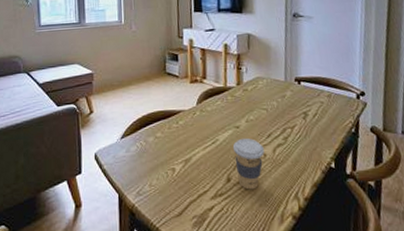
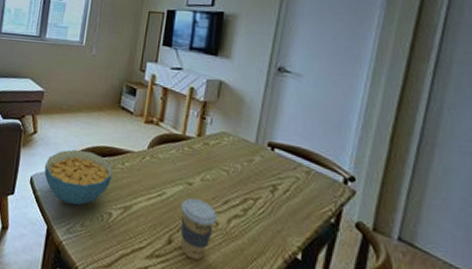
cereal bowl: none [106,118,170,170] -> present [44,149,113,205]

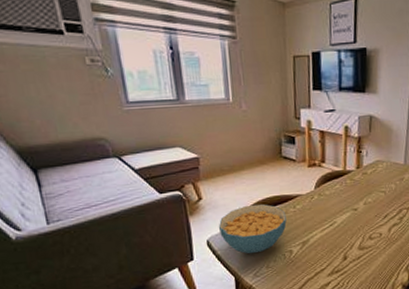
coffee cup: present [180,198,217,260] -> none [351,219,380,266]

